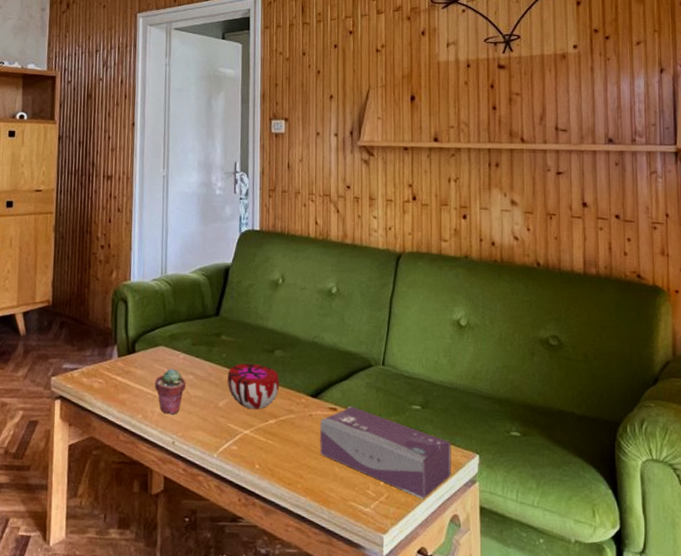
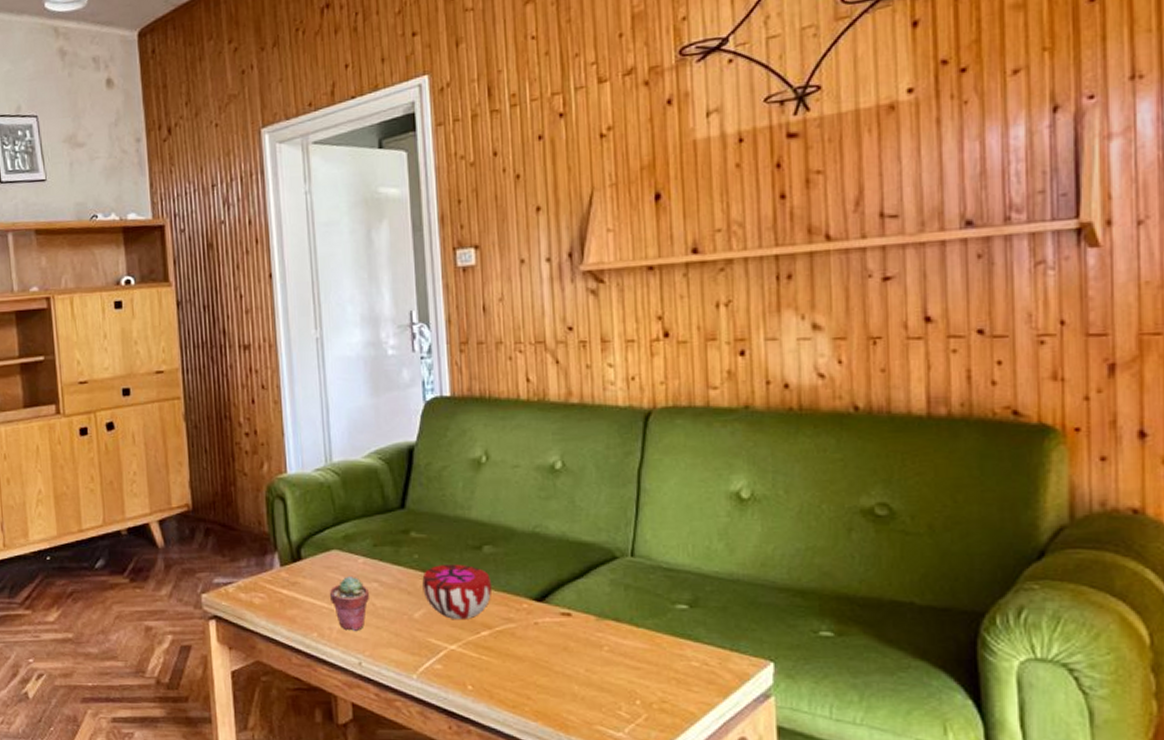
tissue box: present [320,406,451,500] -> none [550,610,735,720]

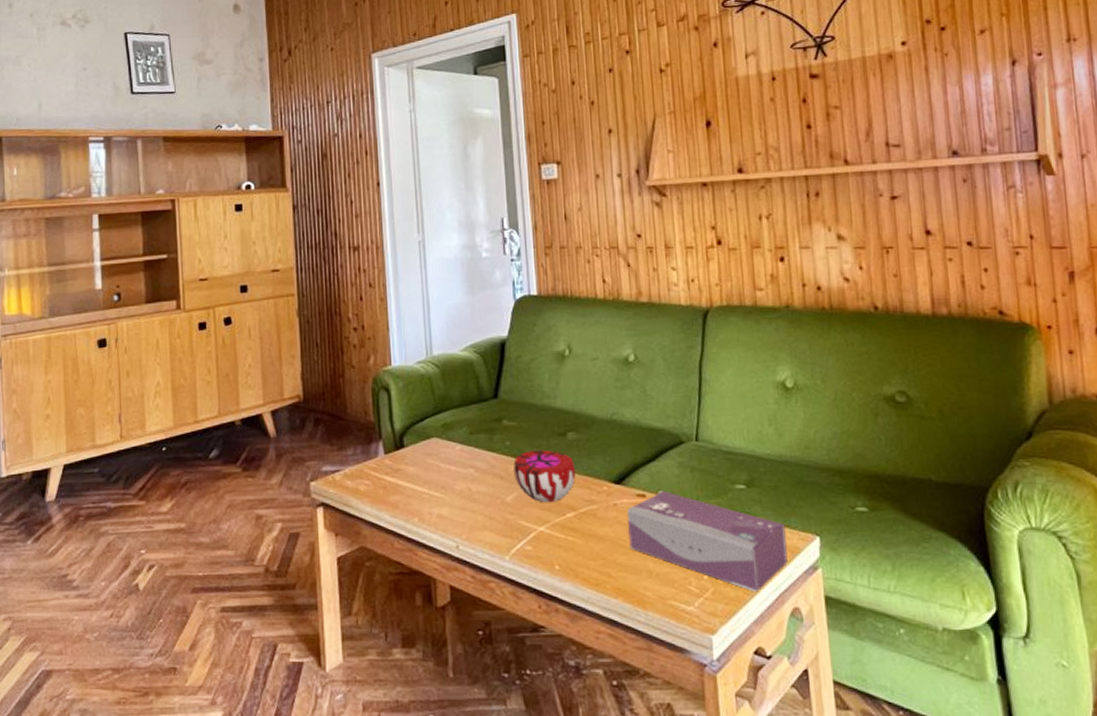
potted succulent: present [330,575,369,631] -> none [430,462,466,515]
tissue box: none [550,610,735,720] -> present [627,491,788,592]

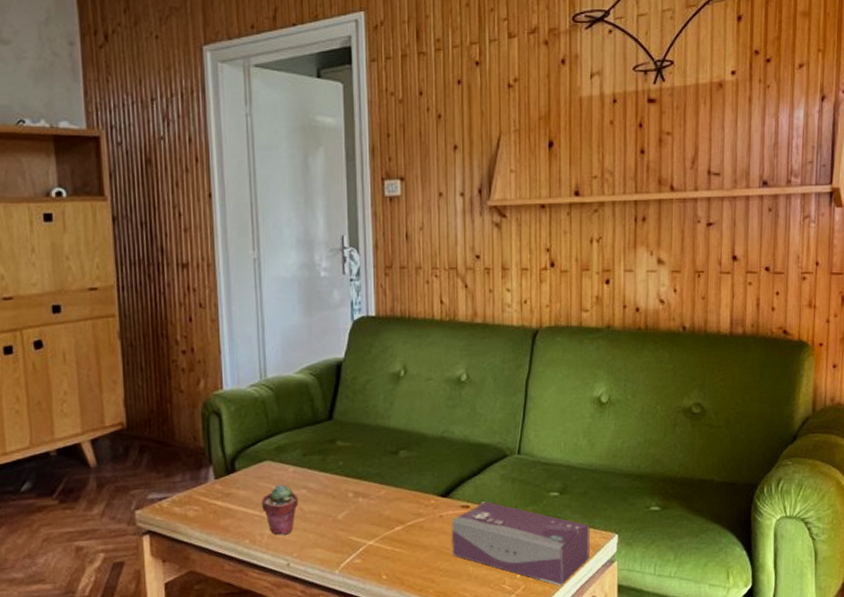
potted succulent: none [430,462,466,515] -> present [262,484,298,535]
decorative bowl: present [514,449,576,502] -> none [346,468,406,518]

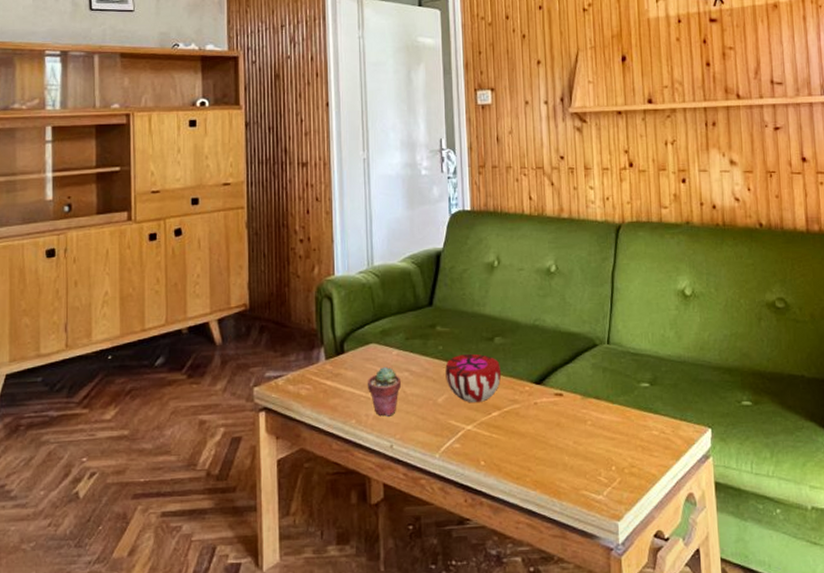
decorative bowl: none [346,468,406,518] -> present [445,353,502,402]
tissue box: present [452,501,590,586] -> none [546,390,684,481]

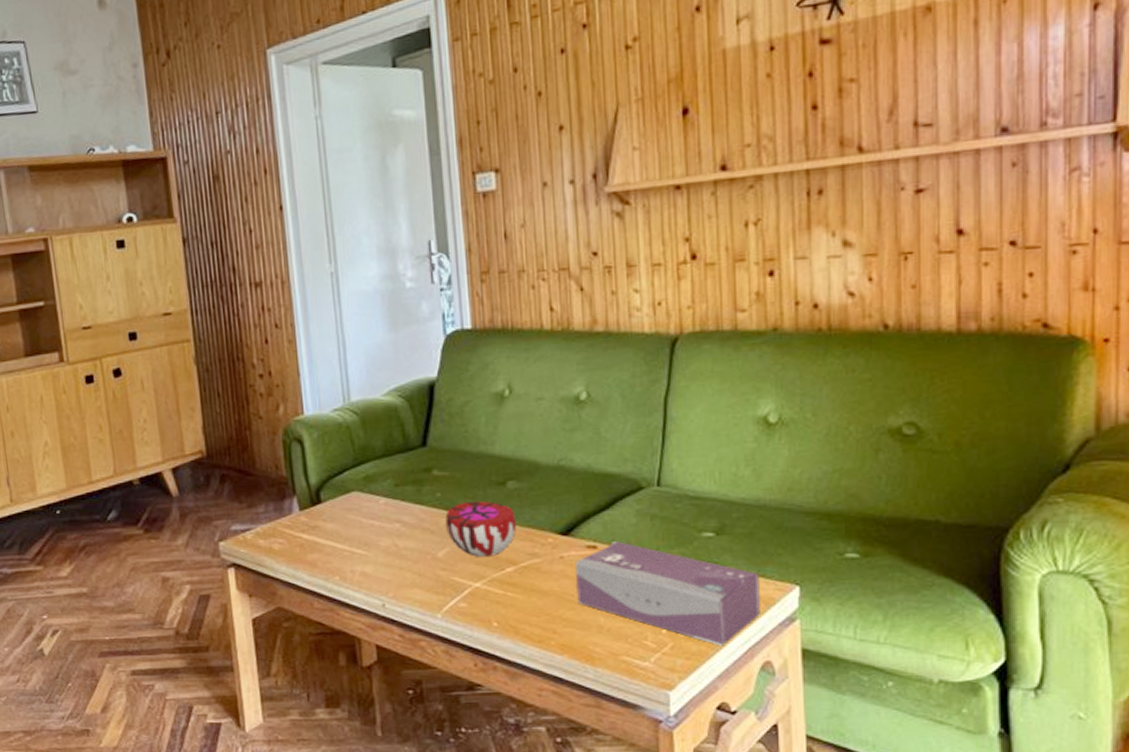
potted succulent: present [368,366,401,416] -> none [351,517,391,573]
tissue box: none [546,390,684,481] -> present [576,541,760,646]

